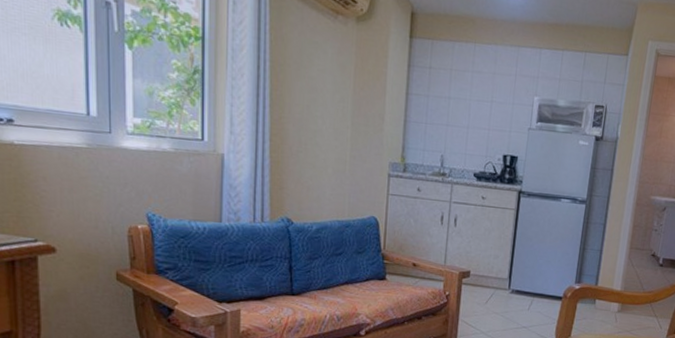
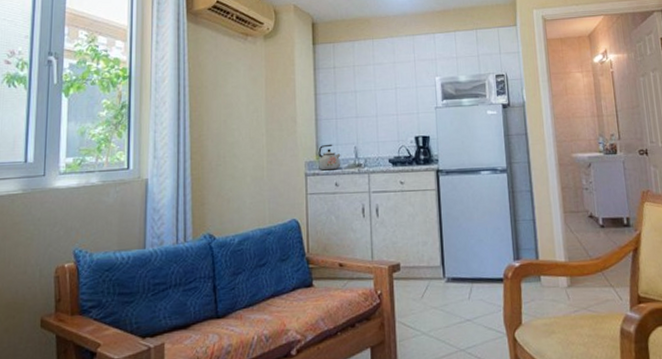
kettle: none [403,148,427,175] -> present [318,144,341,171]

